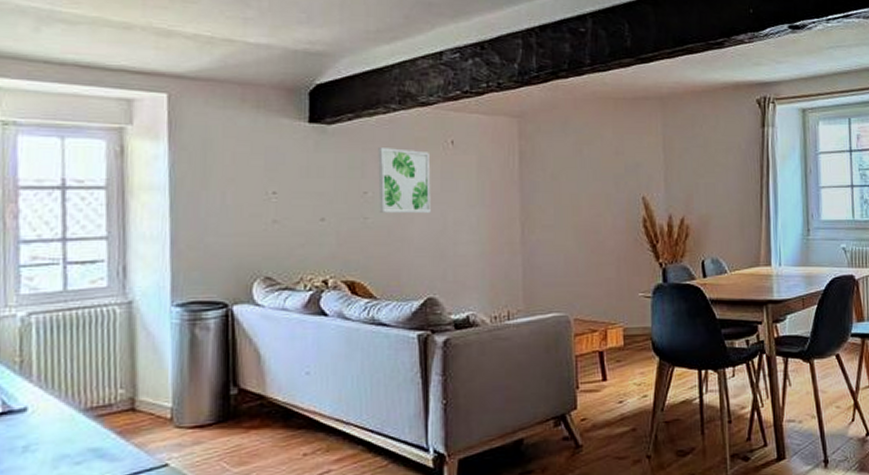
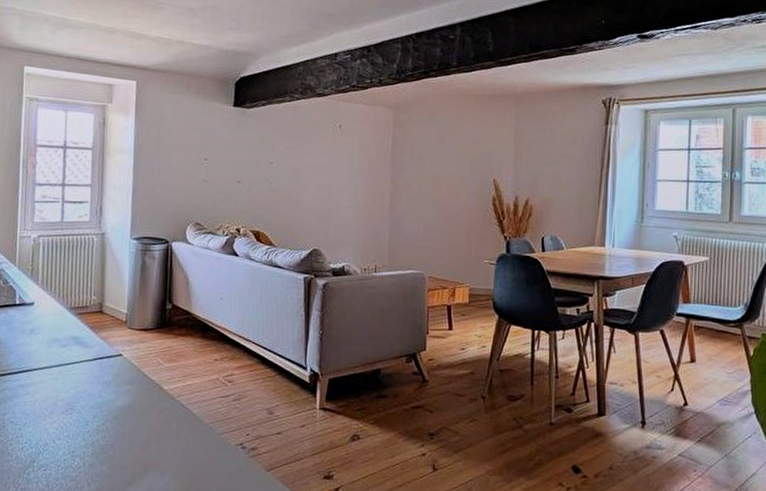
wall art: present [378,148,431,213] -> none [281,128,322,182]

